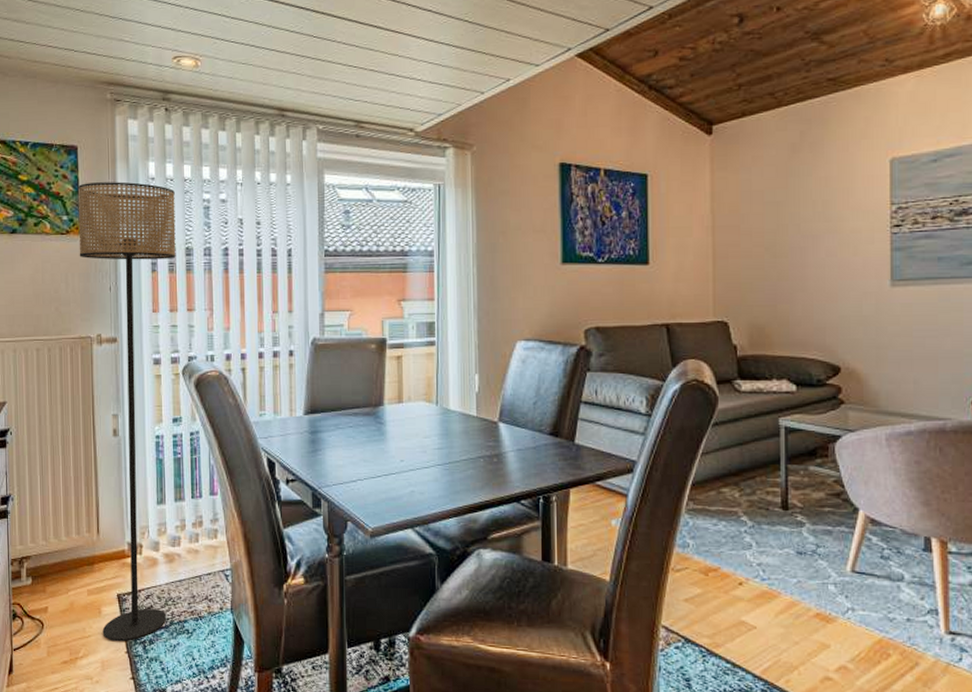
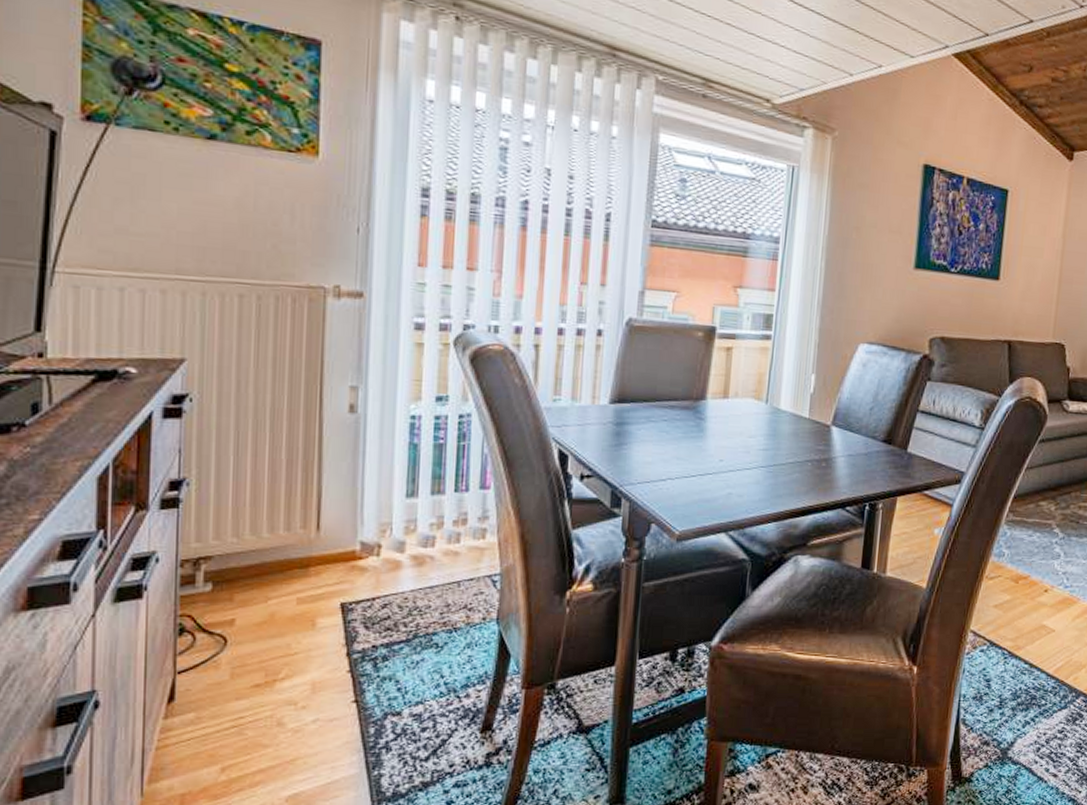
floor lamp: present [79,182,176,642] -> none [314,90,461,659]

